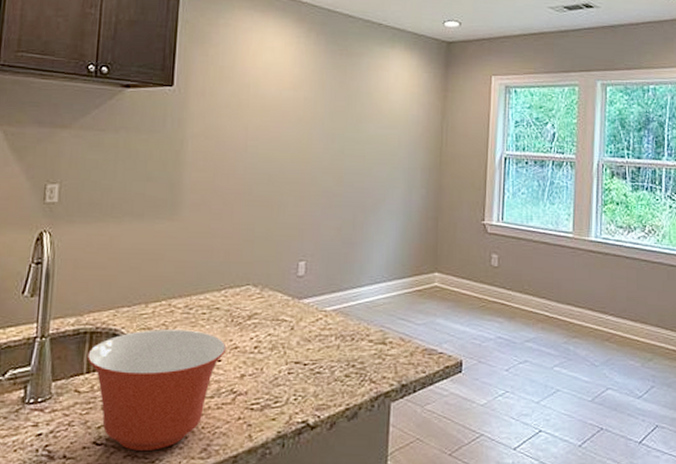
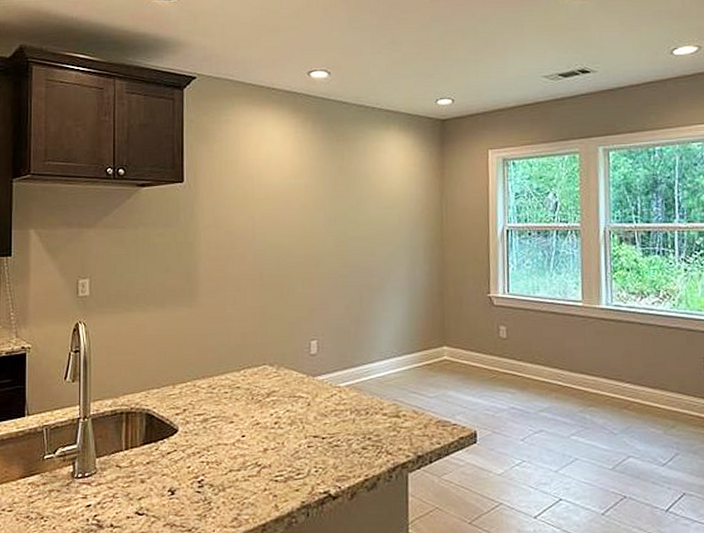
mixing bowl: present [86,329,227,451] -> none [124,408,249,520]

